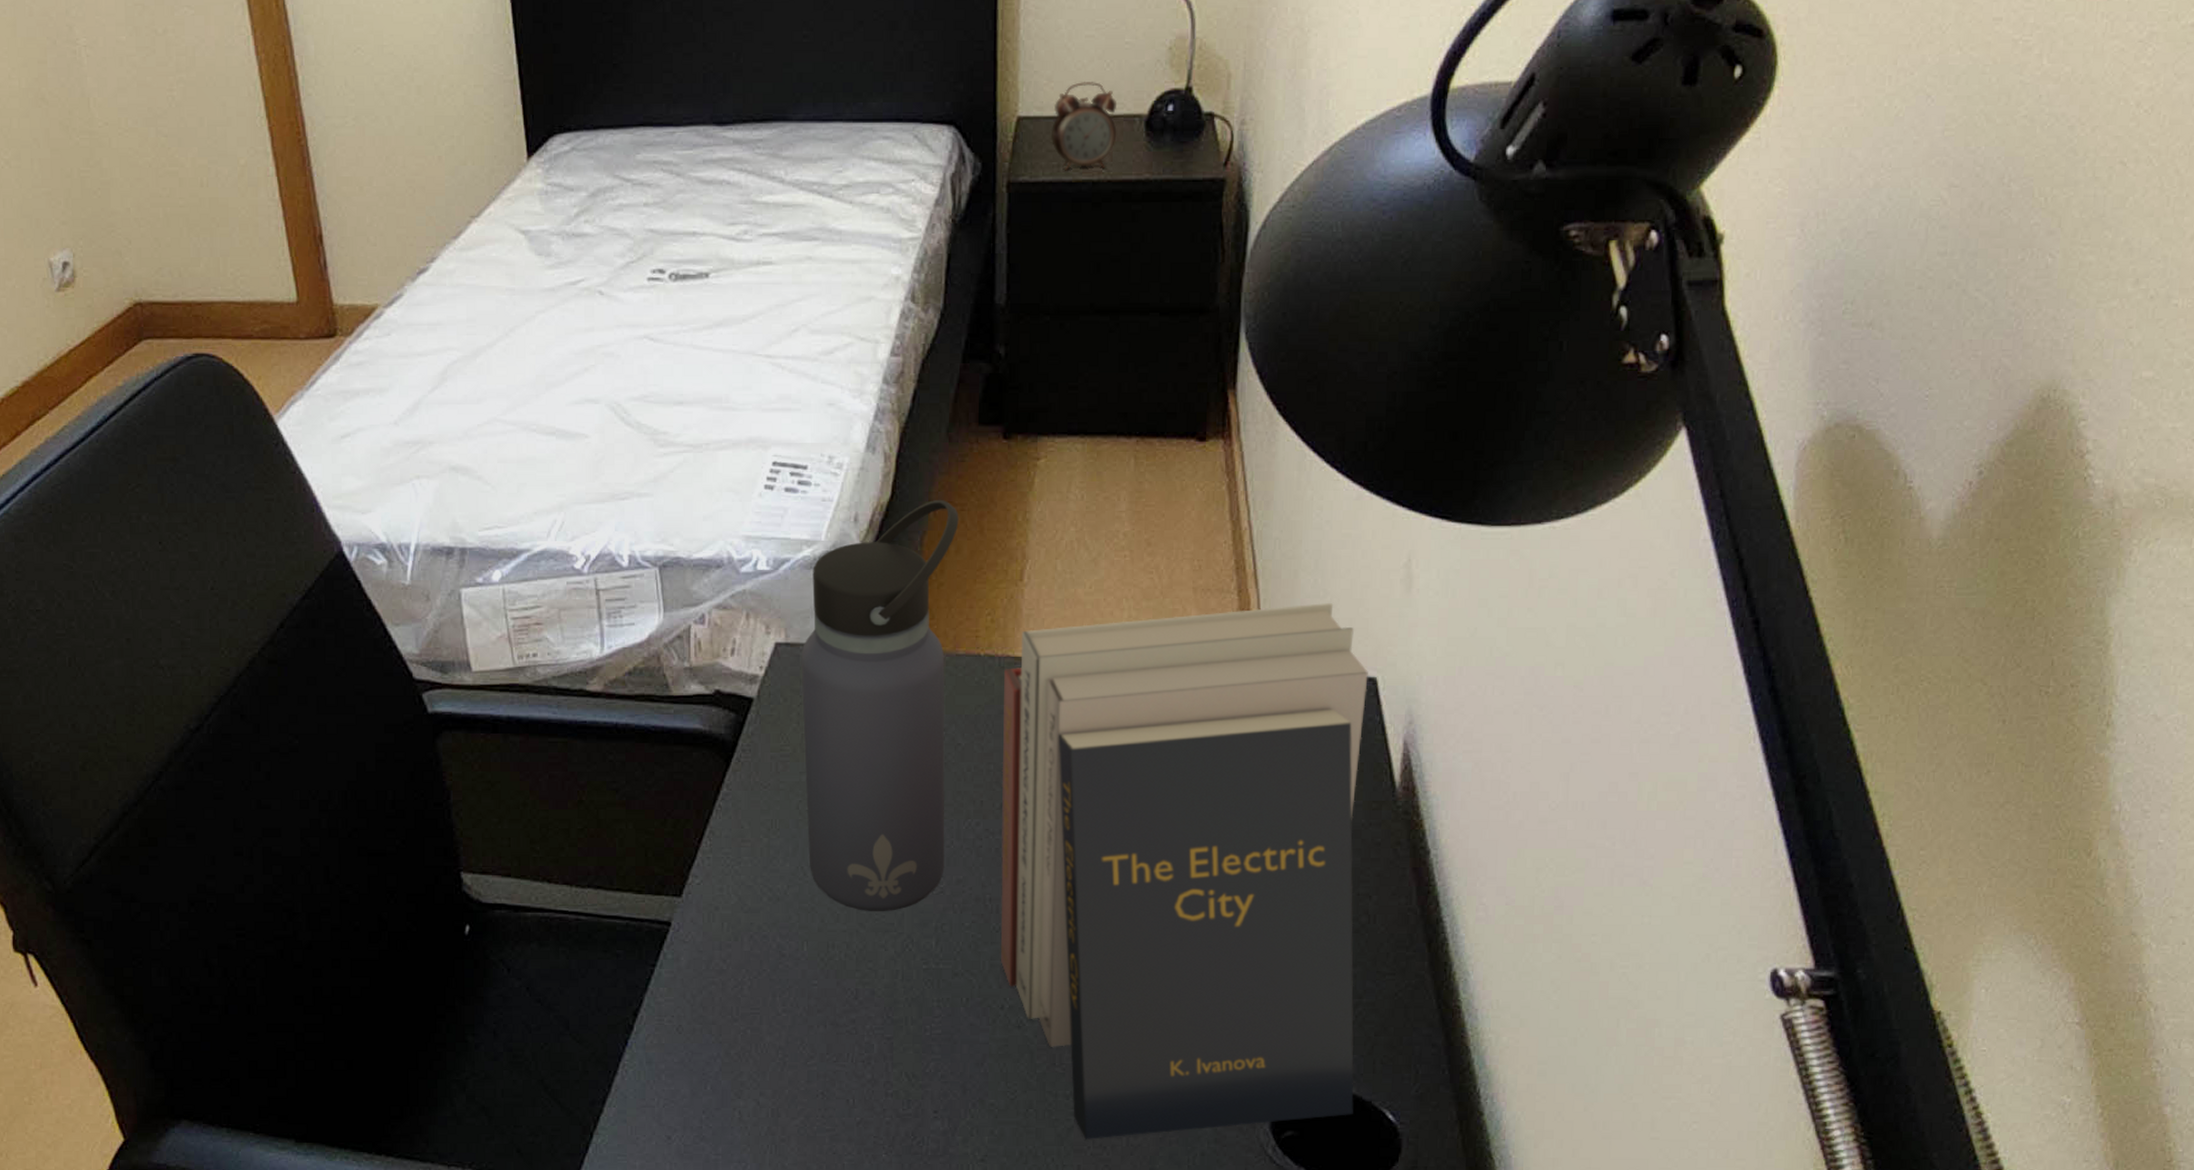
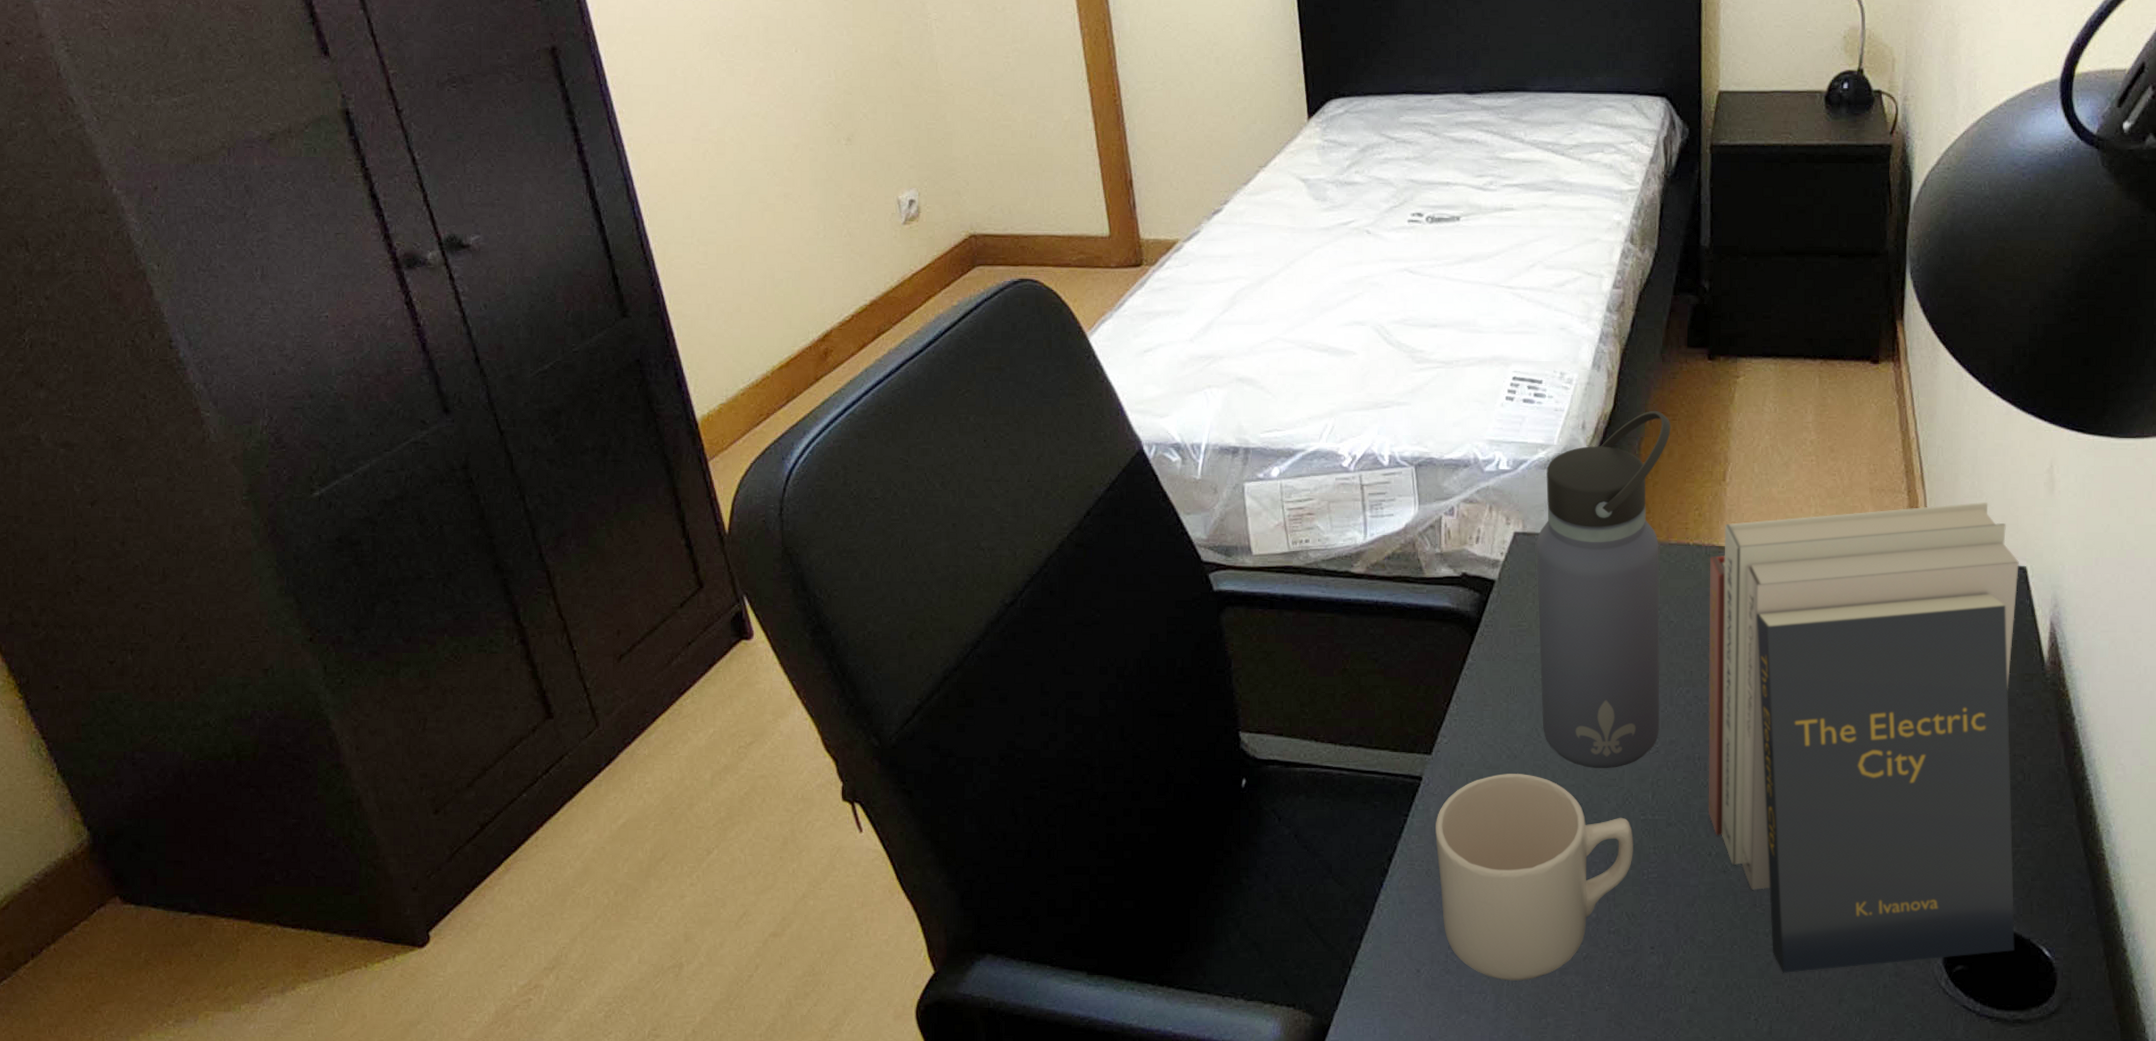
mug: none [687,918,914,1148] -> present [1435,774,1633,981]
alarm clock: present [1050,82,1118,171] -> none [1746,63,1802,136]

